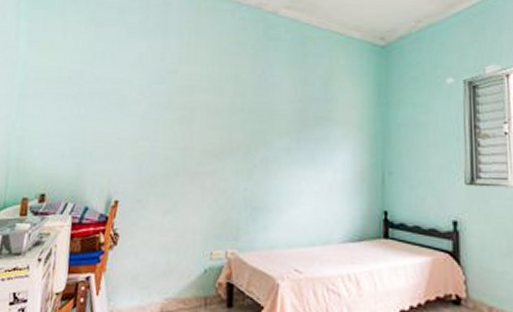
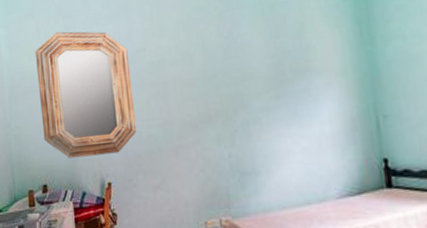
home mirror: none [51,37,160,171] -> present [35,31,137,158]

